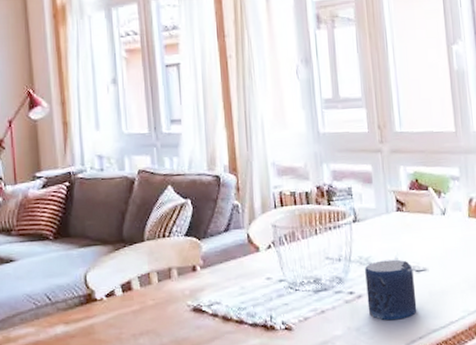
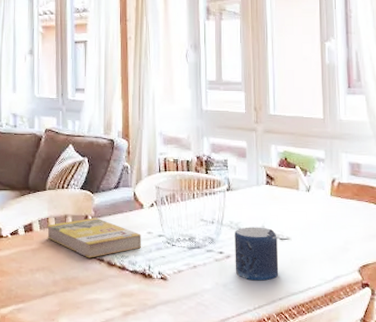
book: none [149,267,260,315] -> present [47,217,141,258]

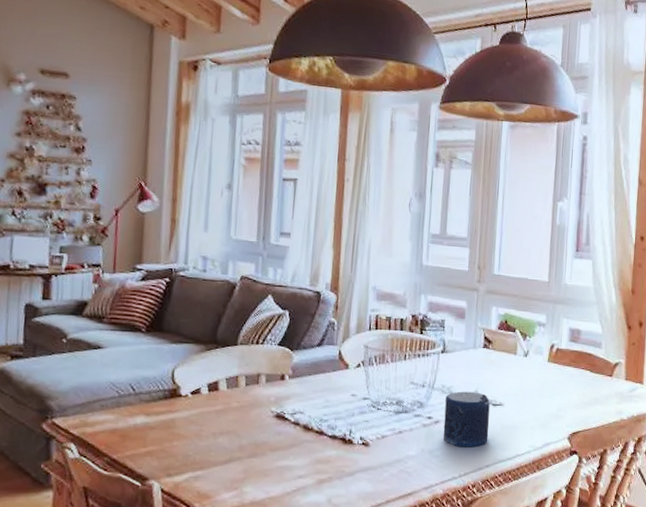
book: present [47,217,141,258] -> none [235,377,344,422]

